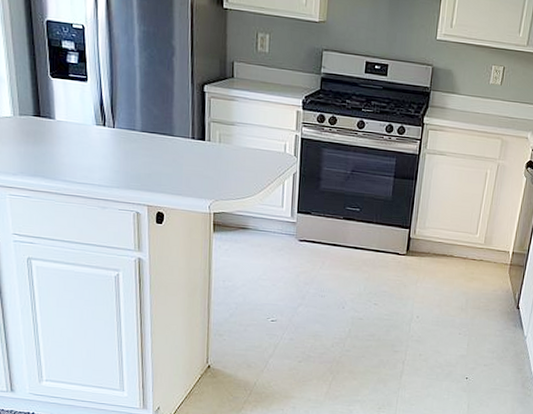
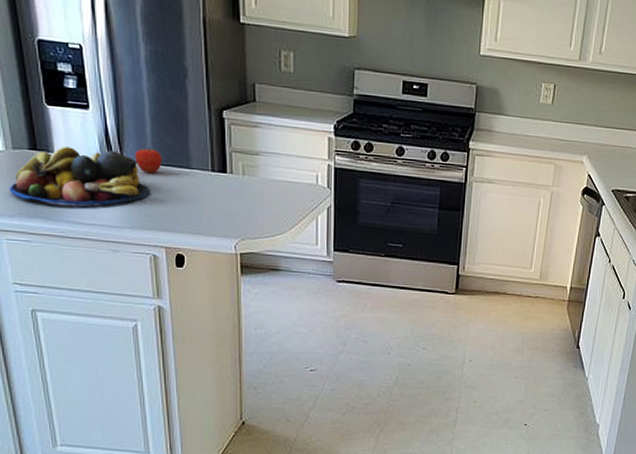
fruit bowl: none [14,114,136,167] -> present [9,146,150,206]
fruit: none [125,116,149,140] -> present [135,147,163,174]

